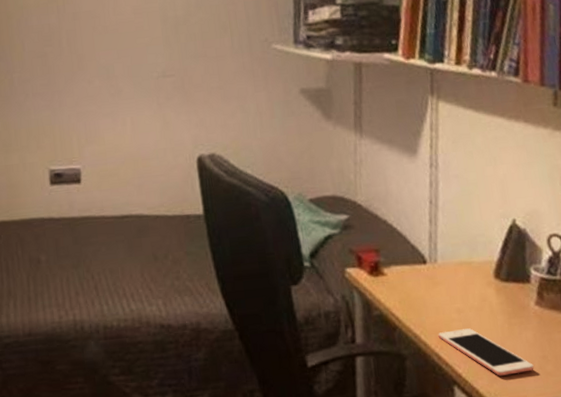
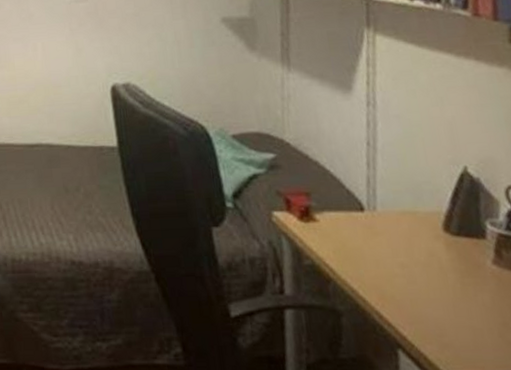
cell phone: present [438,328,534,376] -> none [378,286,493,342]

